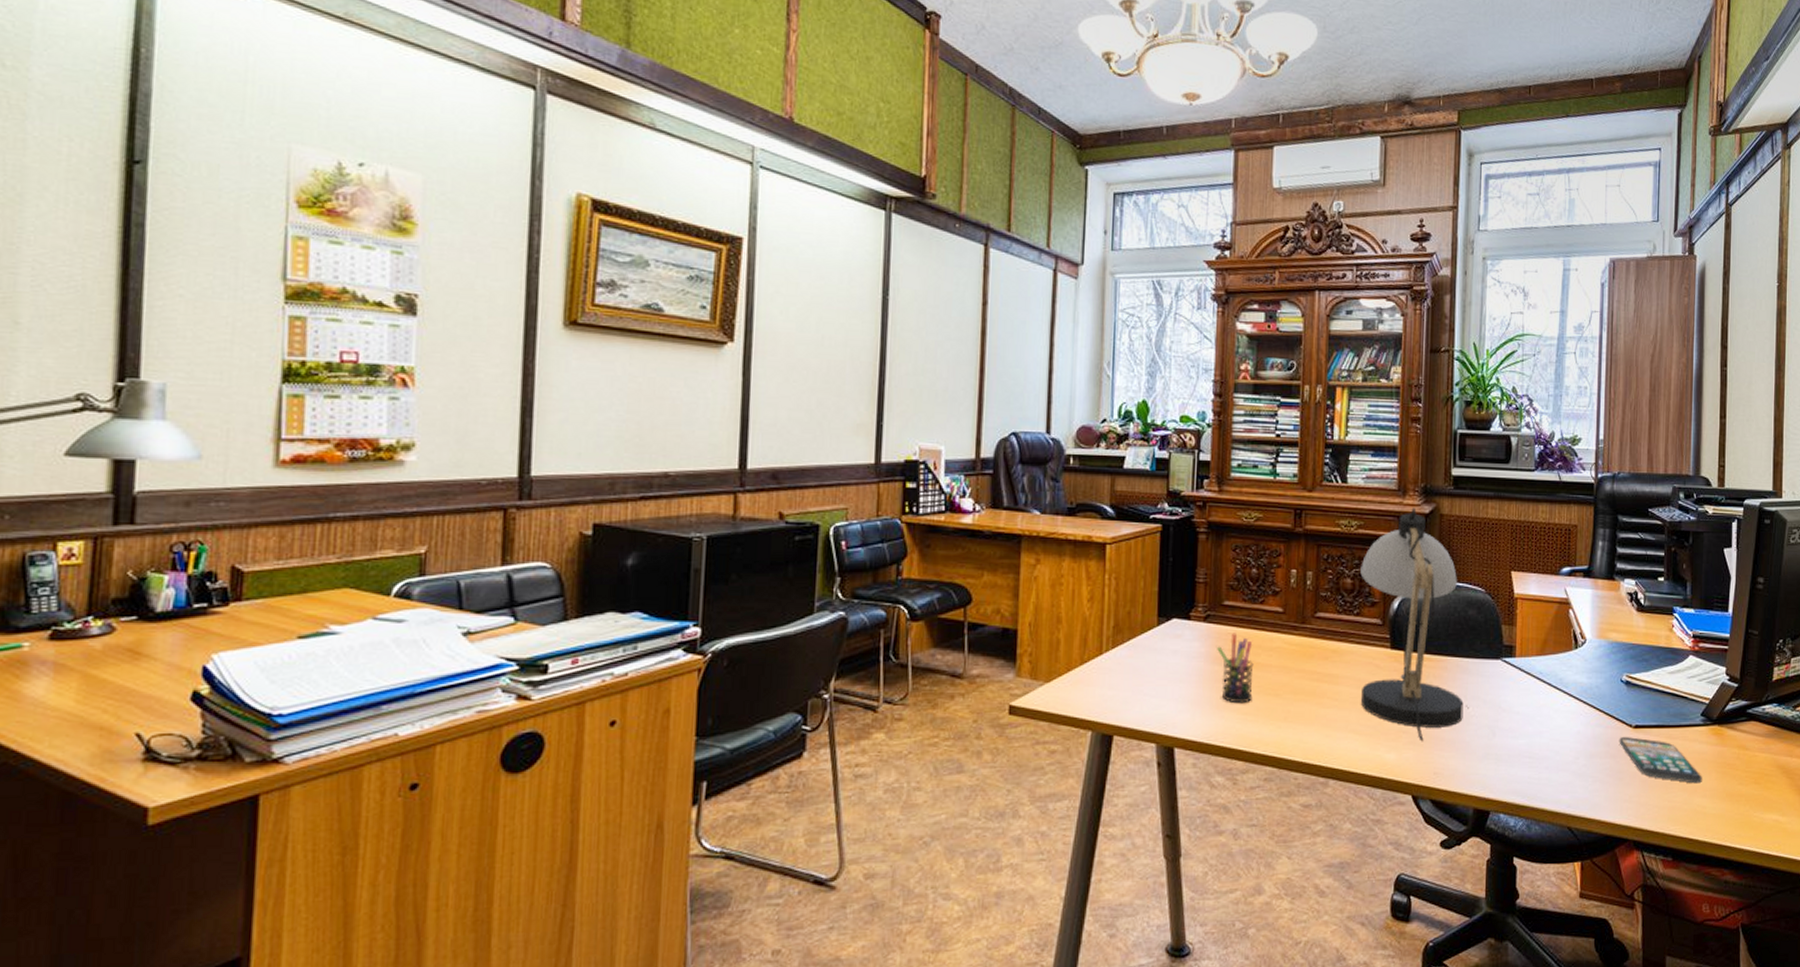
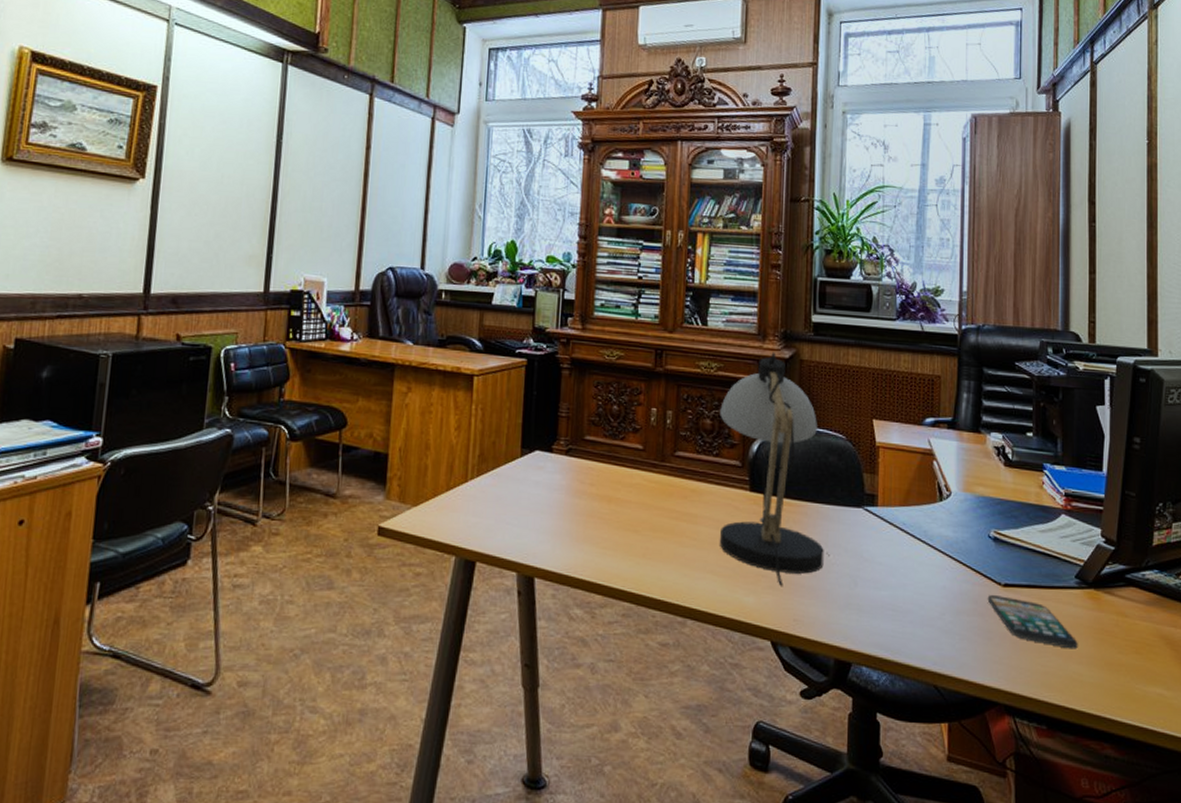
pen holder: present [1217,633,1254,704] -> none [578,467,614,538]

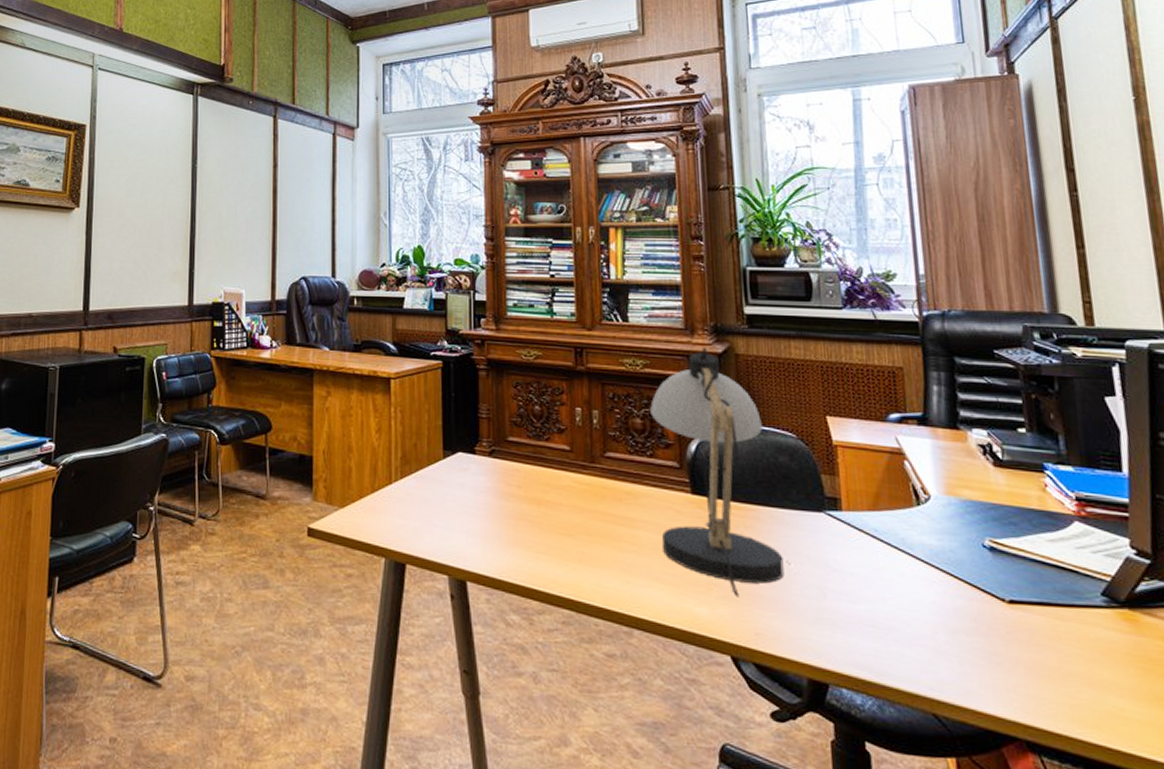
smartphone: present [987,595,1078,649] -> none [989,613,1116,680]

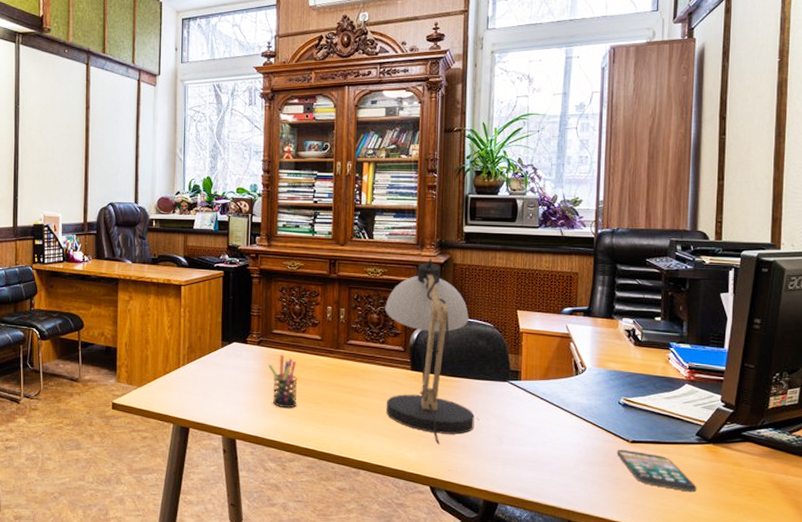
pen holder: none [504,469,544,542] -> present [268,354,298,409]
smartphone: none [989,613,1116,680] -> present [616,450,697,492]

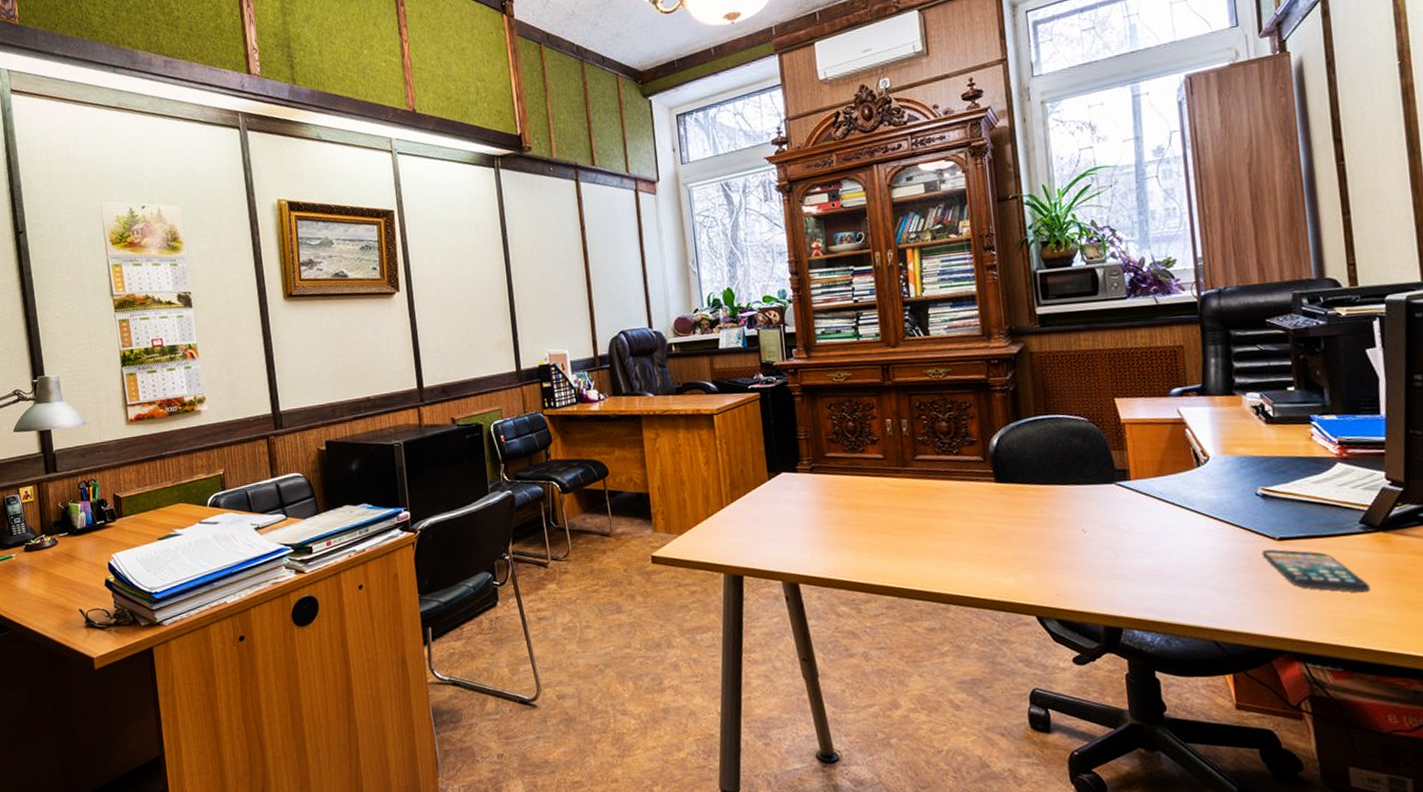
pen holder: present [268,354,298,409] -> none [825,480,865,543]
desk lamp: present [385,258,475,444] -> none [954,349,1081,565]

